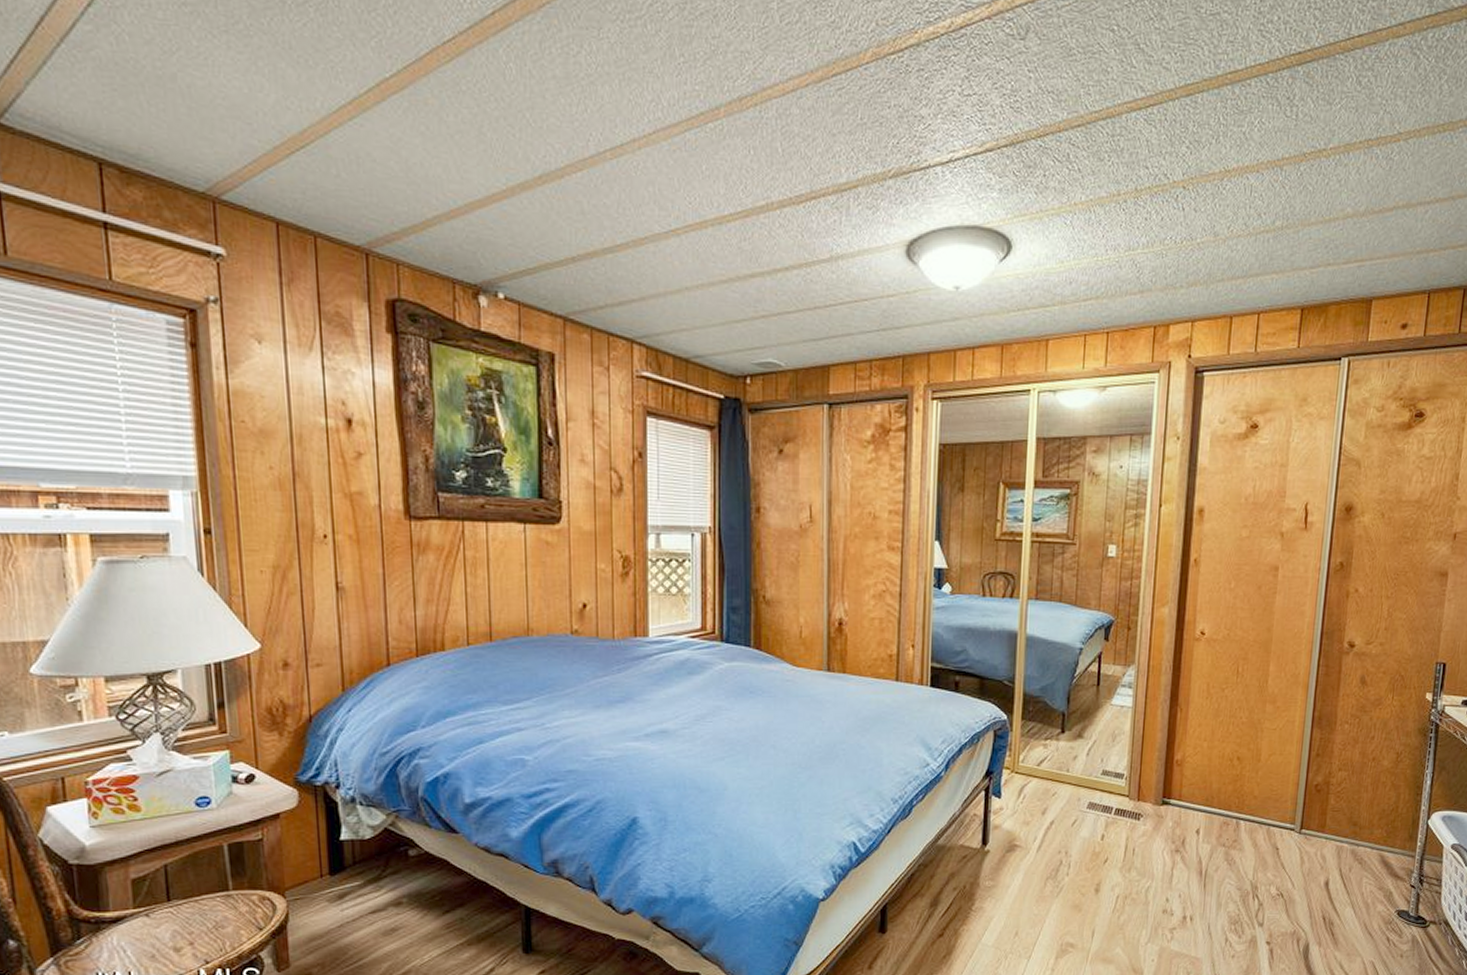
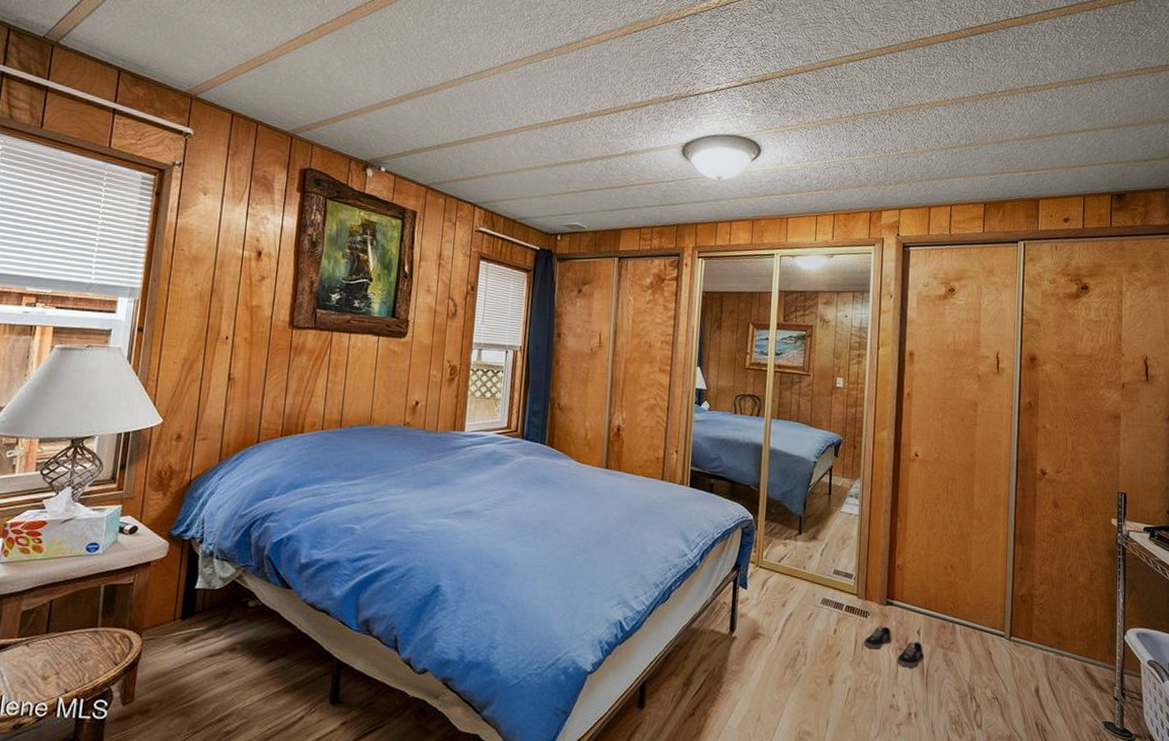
shoe: none [1134,828,1204,870] -> present [863,626,925,668]

